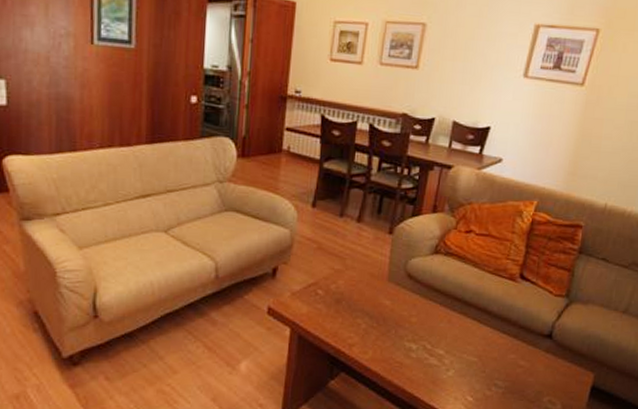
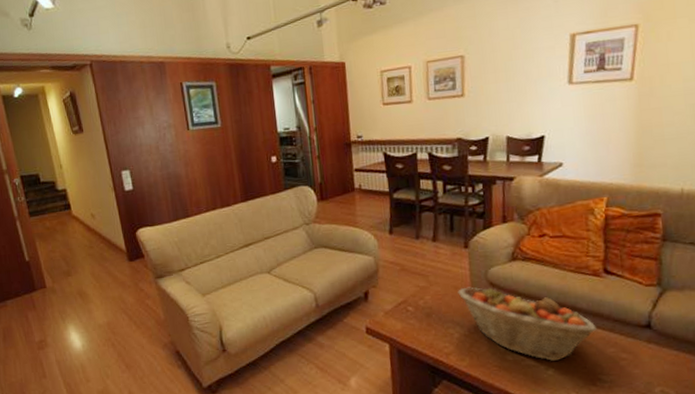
fruit basket: none [373,275,502,362] -> present [458,286,597,361]

